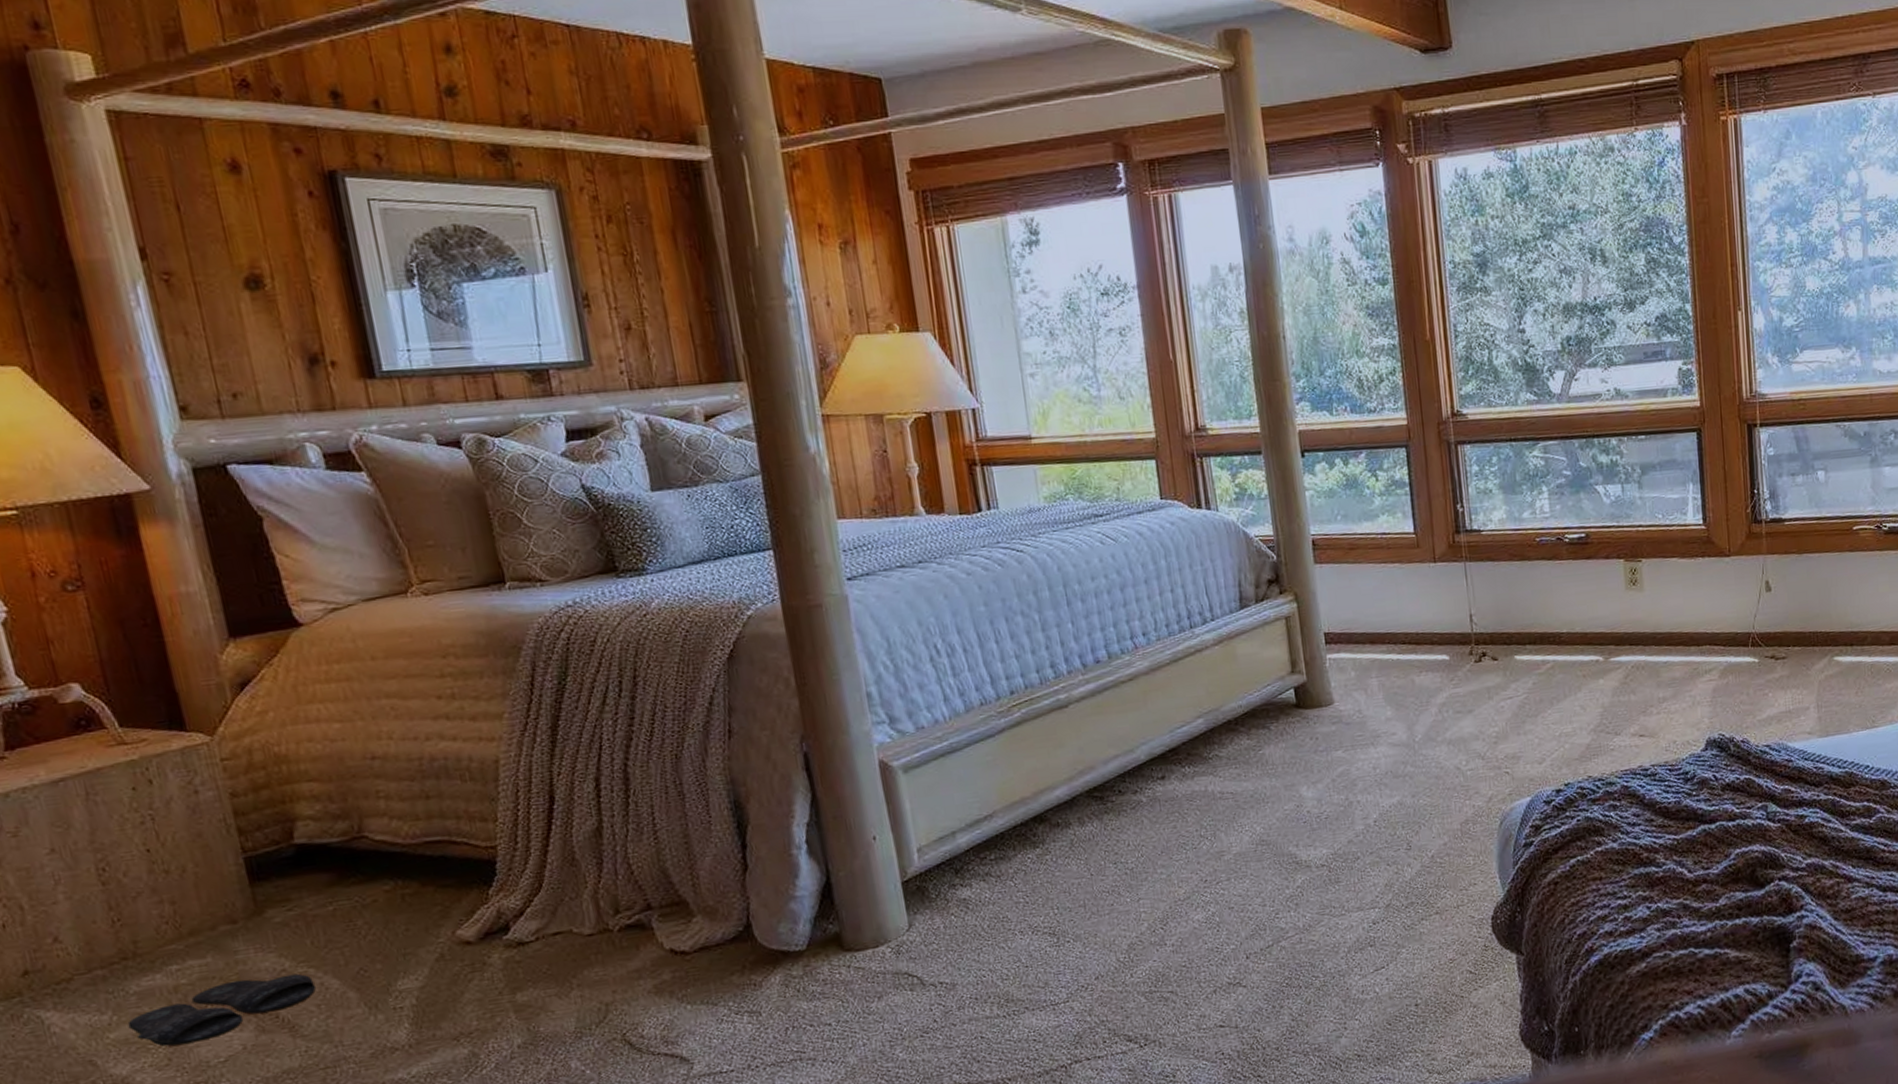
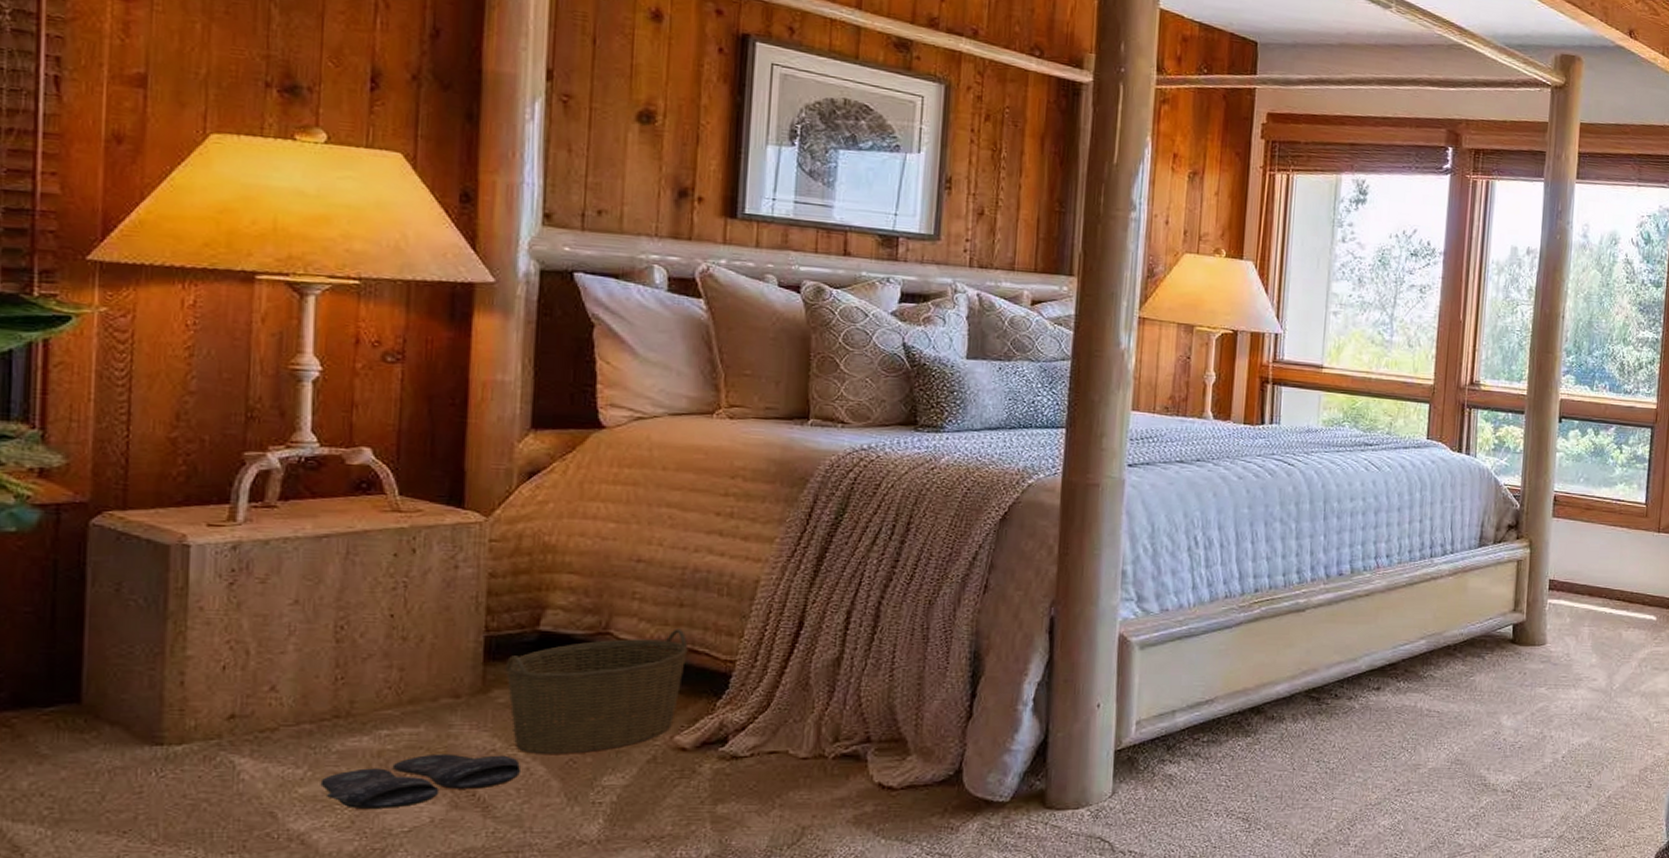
basket: none [271,821,451,969] -> present [505,628,688,754]

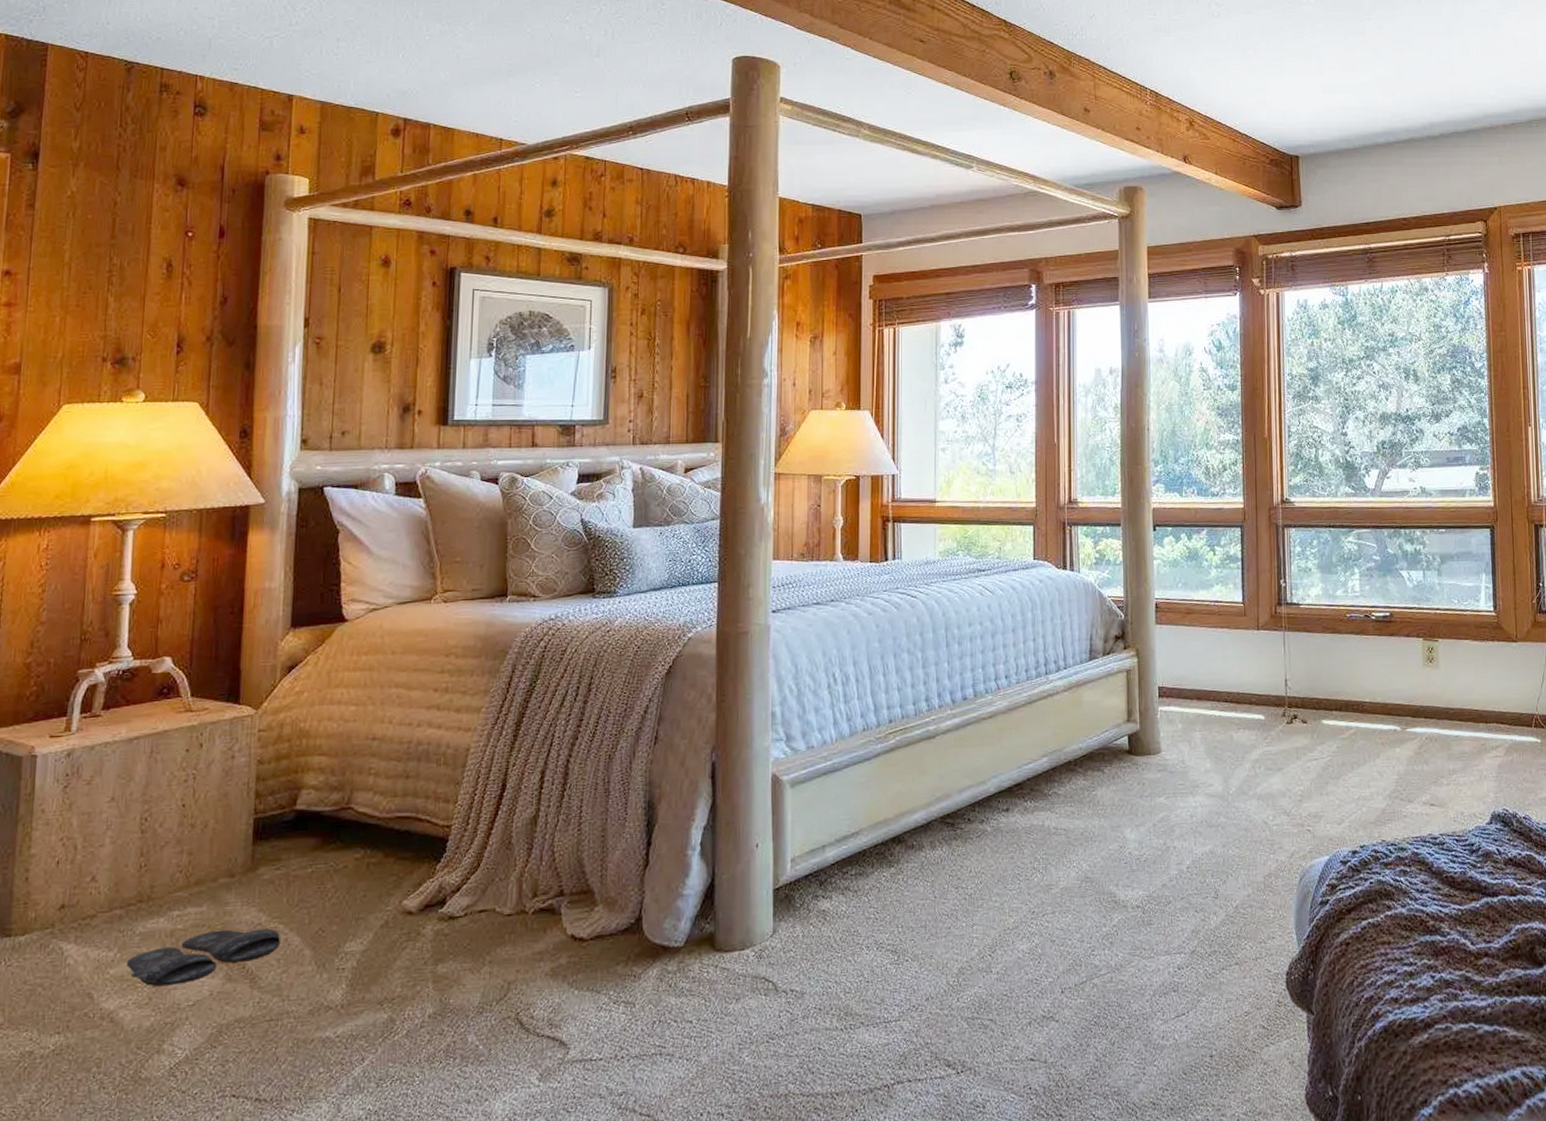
basket: present [505,628,688,754] -> none [269,799,413,926]

